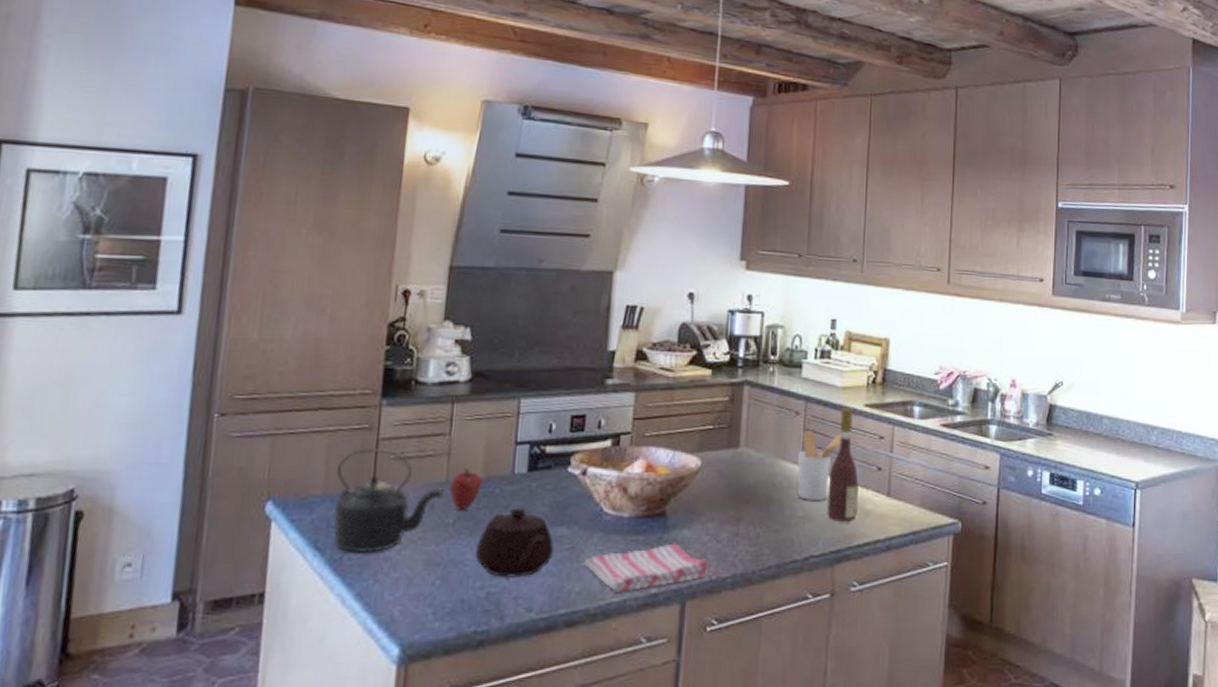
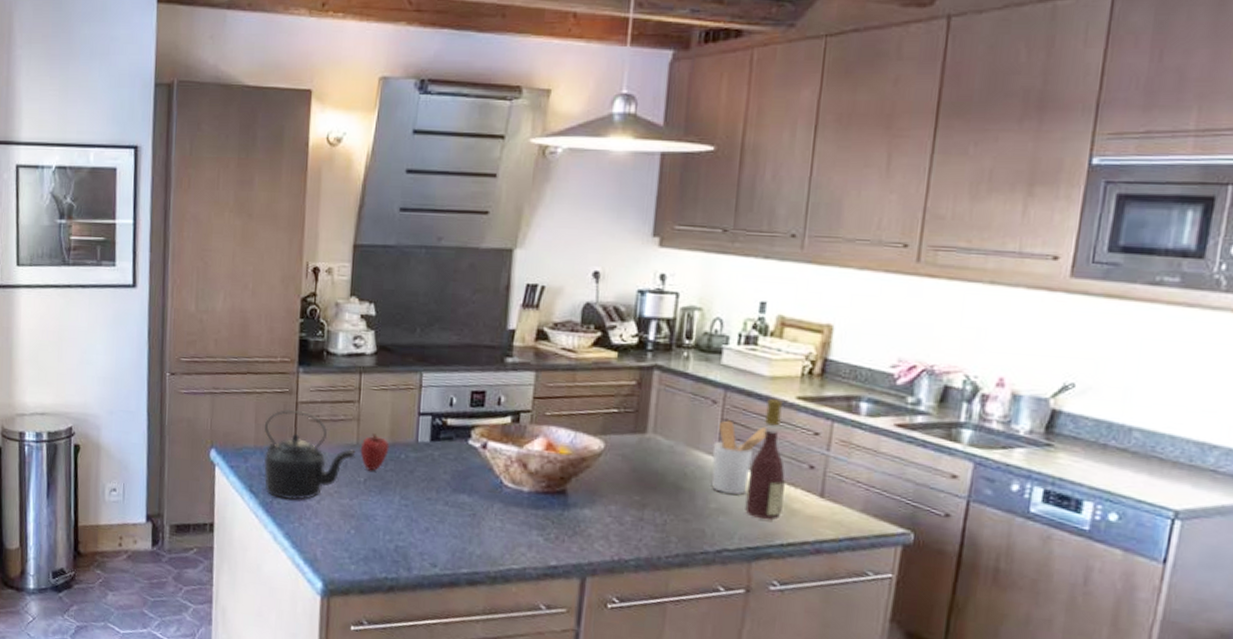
teapot: present [475,508,554,578] -> none [384,473,456,536]
dish towel: present [582,543,709,592] -> none [483,521,611,561]

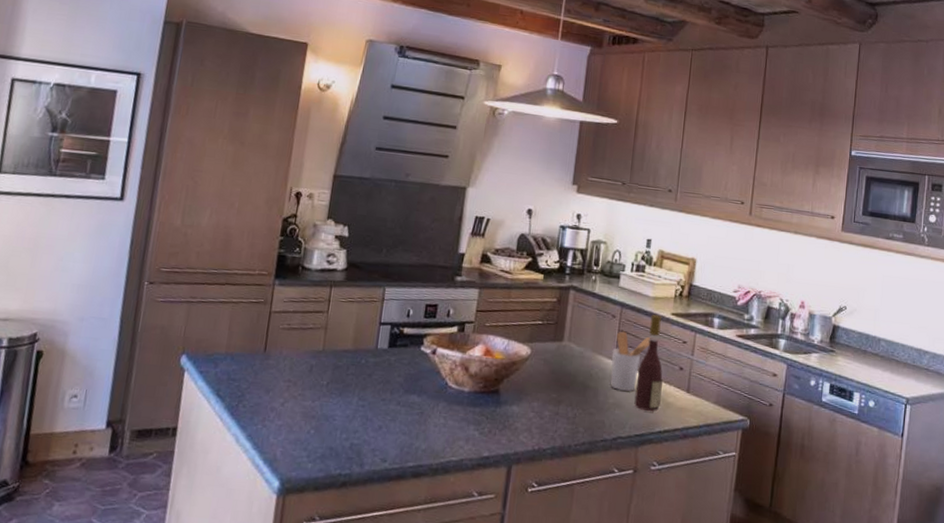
kettle: present [263,409,356,500] -> none [232,318,321,403]
apple: present [360,433,390,471] -> none [325,341,352,375]

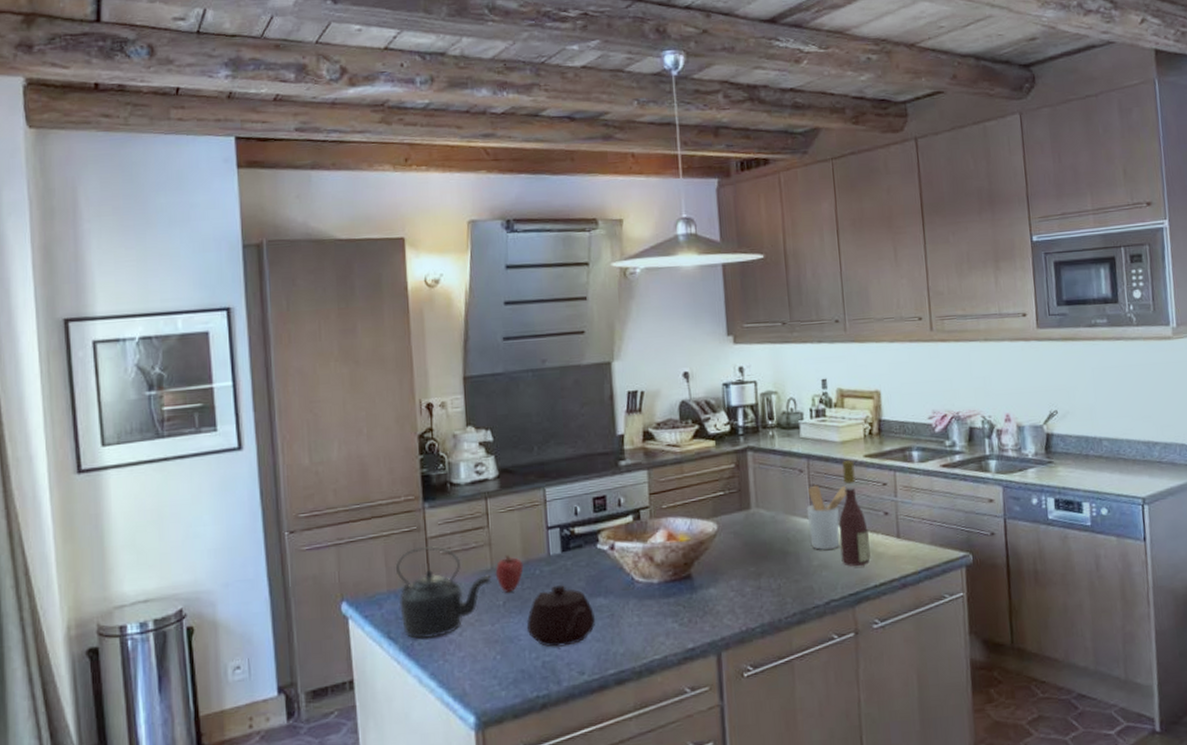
kettle: none [232,318,321,403] -> present [396,546,492,639]
apple: none [325,341,352,375] -> present [495,555,524,593]
teapot: none [343,377,407,433] -> present [526,585,596,647]

